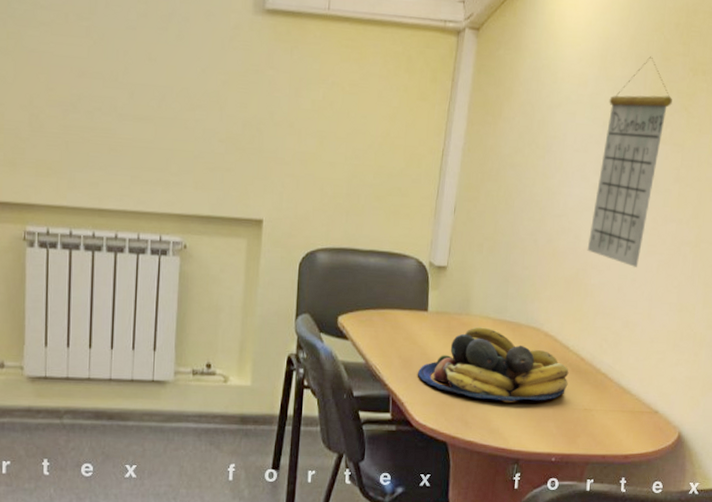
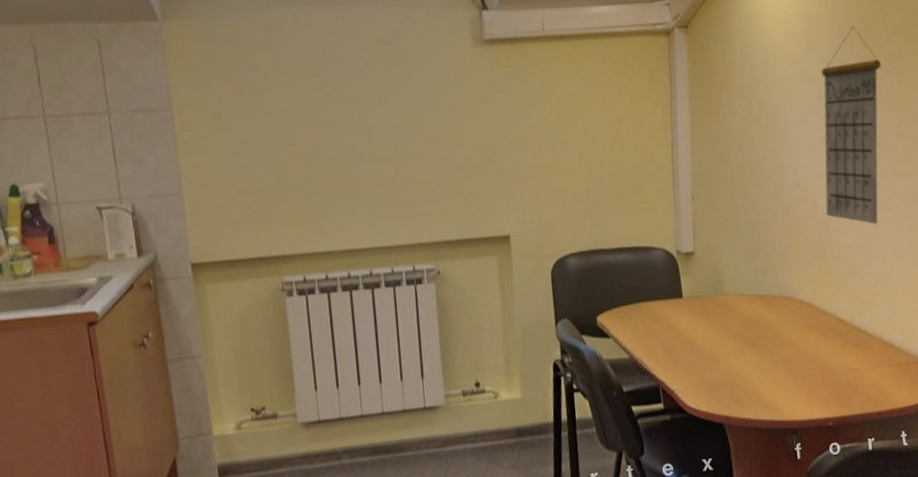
fruit bowl: present [417,327,569,402] -> none [682,304,832,376]

